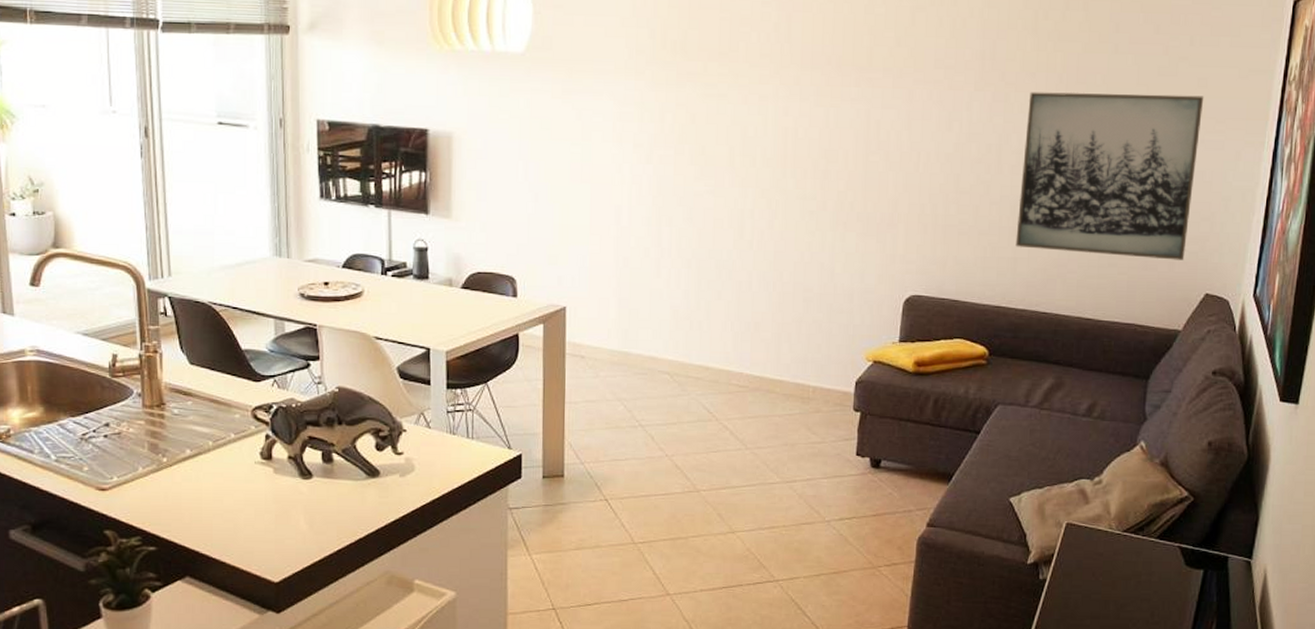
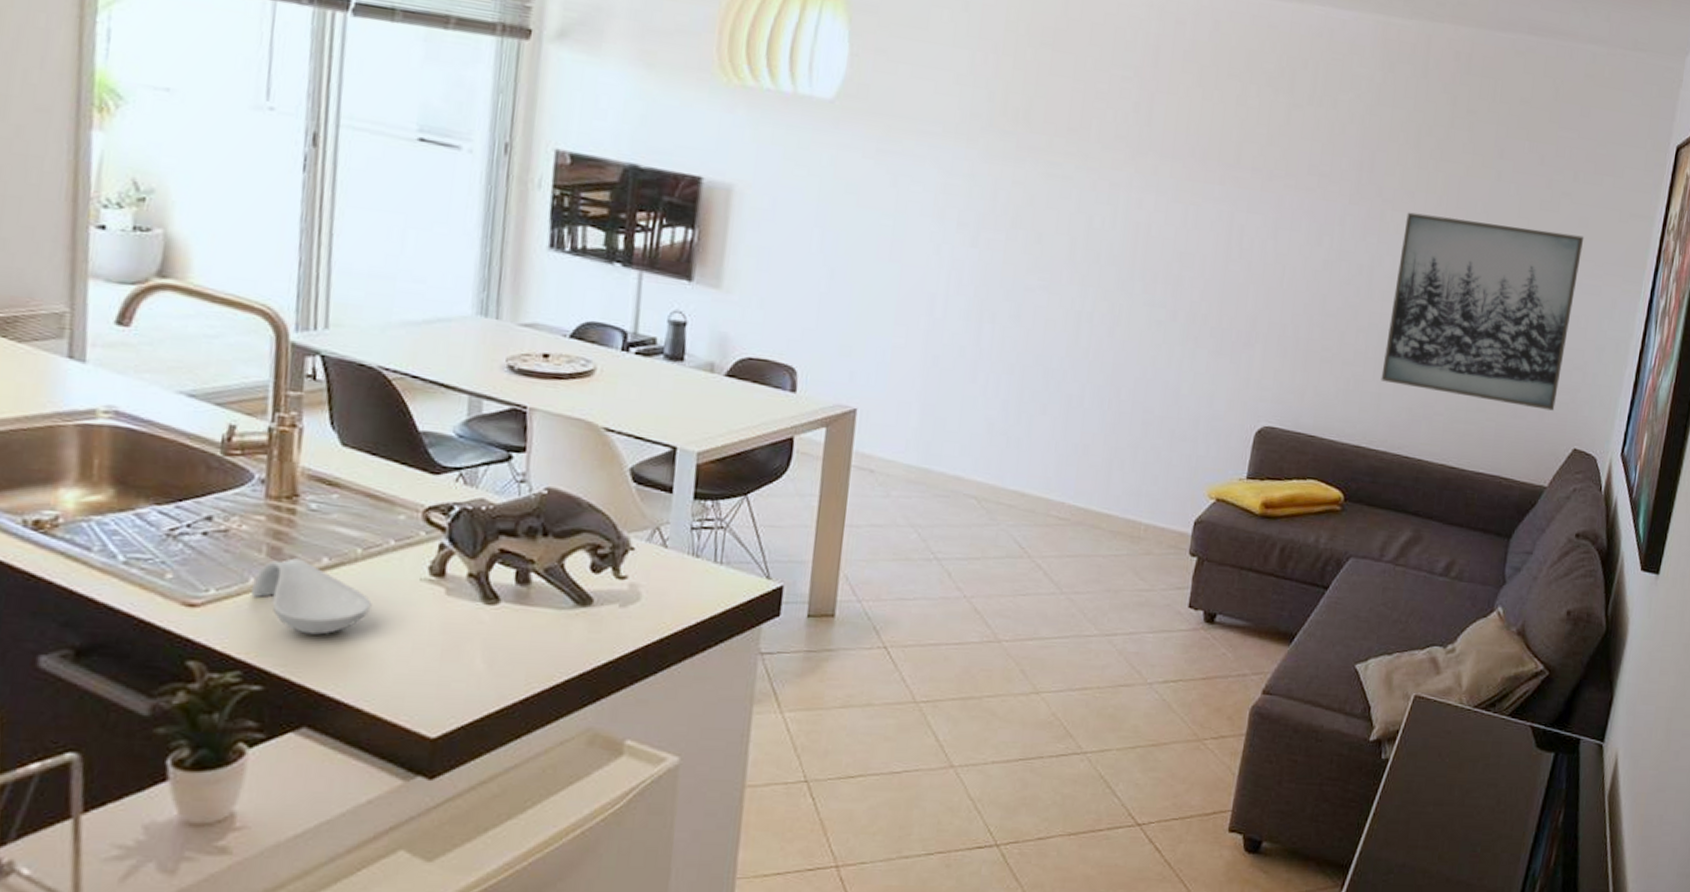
spoon rest: none [140,451,223,508] -> present [250,558,372,635]

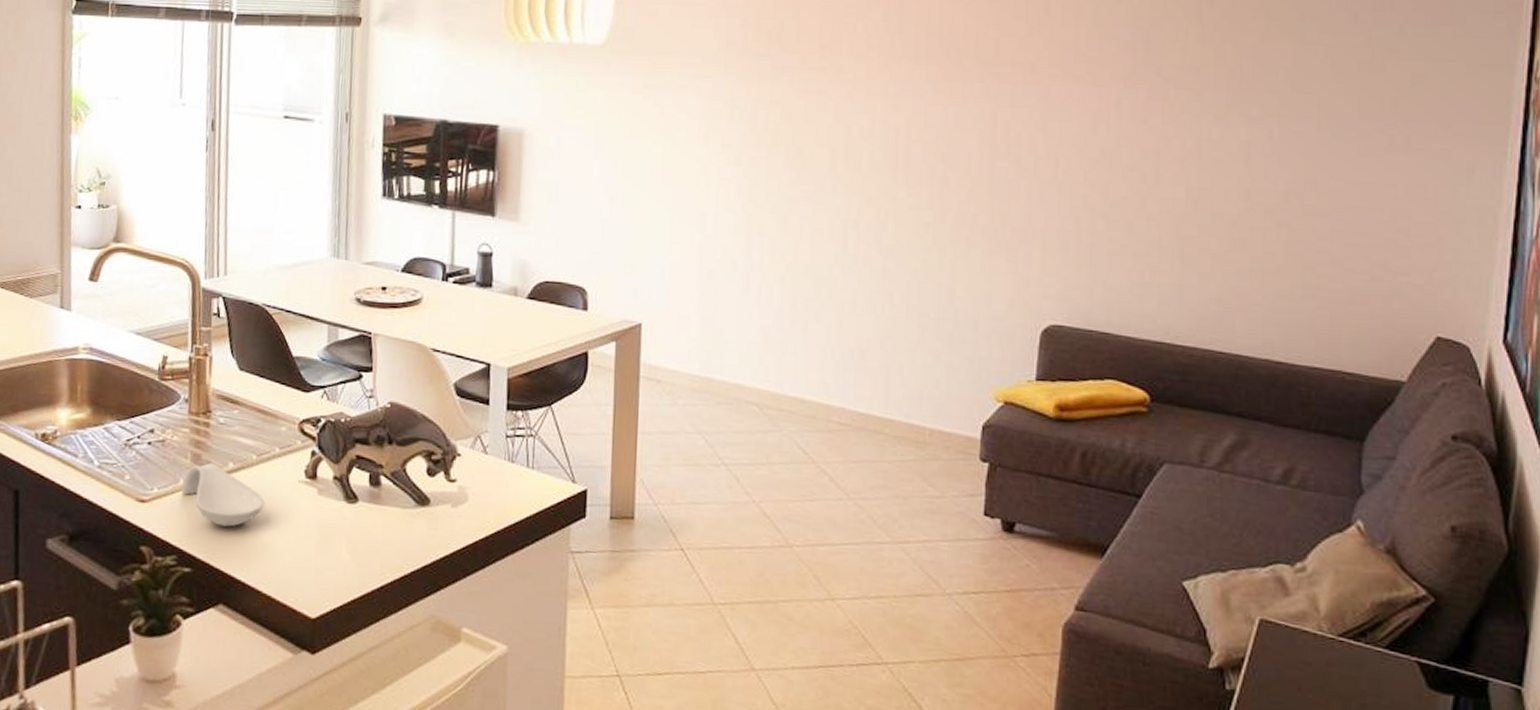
wall art: present [1381,212,1584,411] -> none [1181,89,1422,294]

